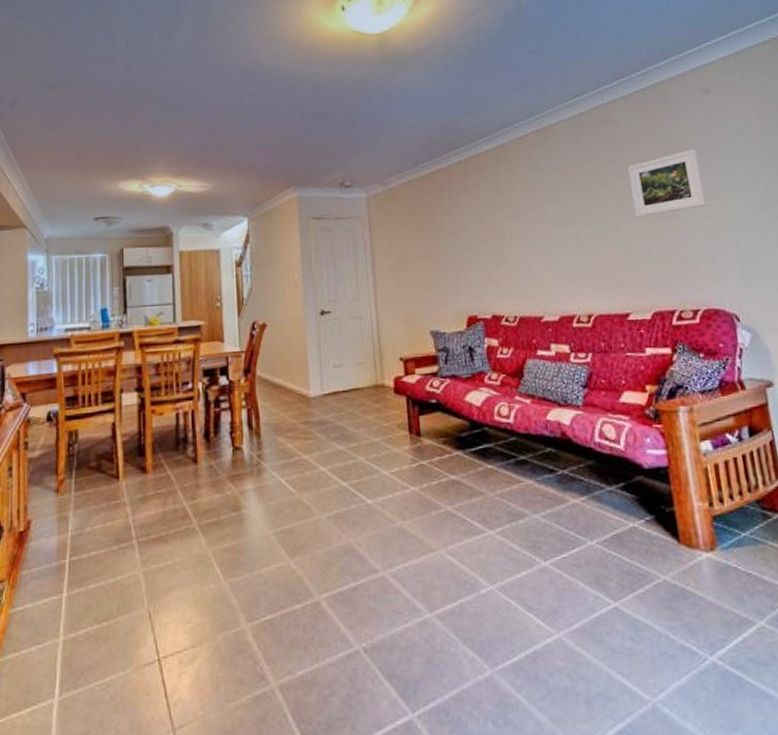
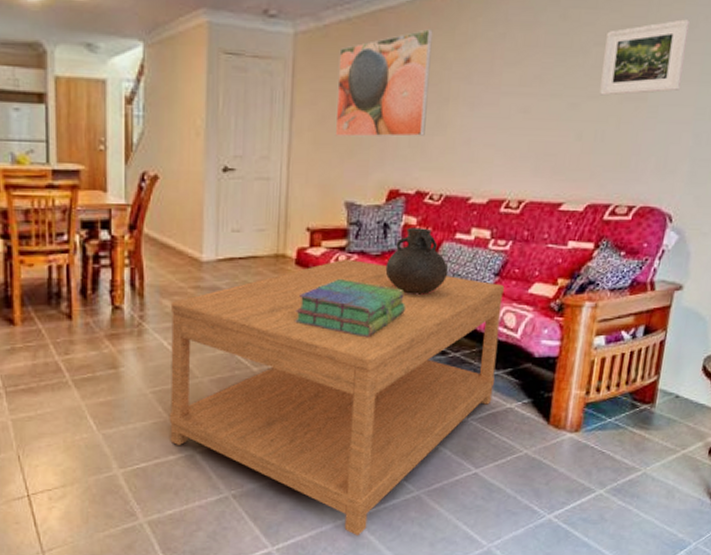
coffee table: none [285,383,613,695] -> present [169,258,505,536]
stack of books: none [401,403,505,461] -> present [295,279,405,338]
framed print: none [405,181,490,275] -> present [334,29,433,137]
vase: none [477,348,538,413] -> present [385,227,448,295]

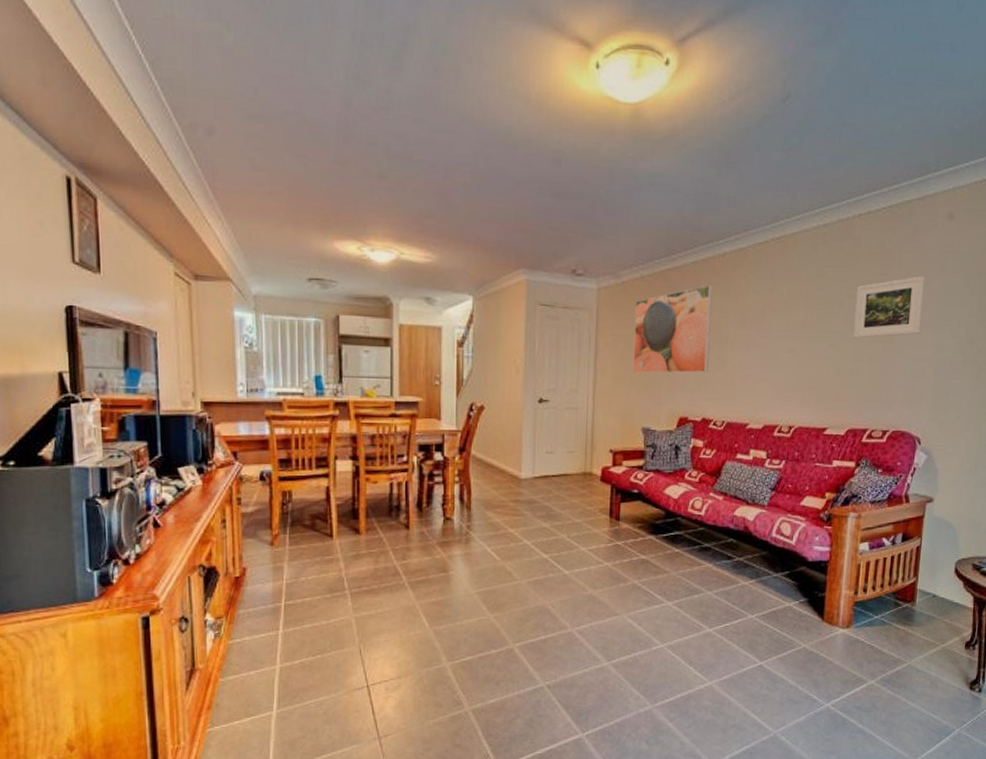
coffee table: present [169,258,505,536] -> none [491,476,781,723]
stack of books: present [295,279,405,338] -> none [601,494,695,545]
vase: present [385,227,448,295] -> none [677,449,731,507]

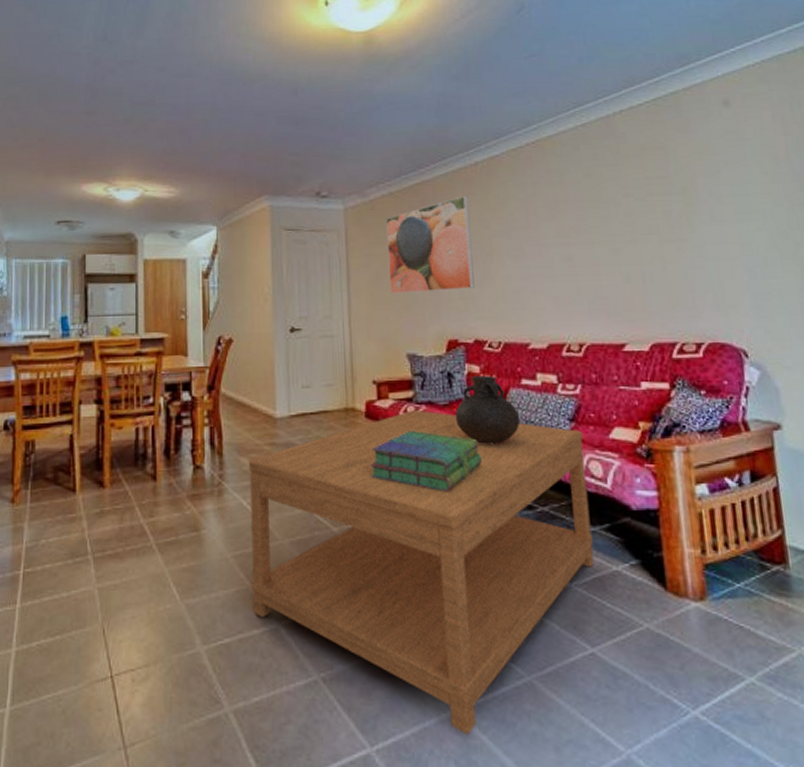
coffee table: none [491,476,781,723] -> present [248,409,594,735]
stack of books: none [601,494,695,545] -> present [370,431,482,492]
vase: none [677,449,731,507] -> present [455,375,520,444]
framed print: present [853,276,926,338] -> none [632,167,720,240]

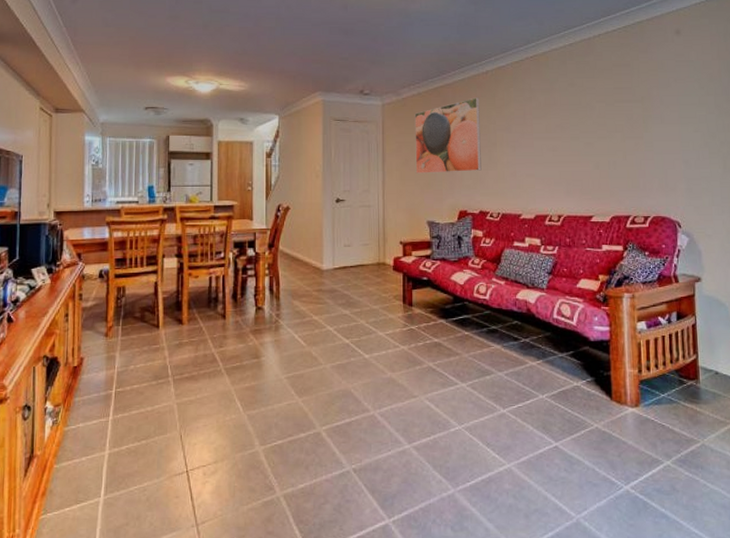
coffee table: present [248,409,594,735] -> none [300,264,561,508]
stack of books: present [370,431,482,492] -> none [396,281,481,328]
vase: present [455,375,520,444] -> none [462,239,511,291]

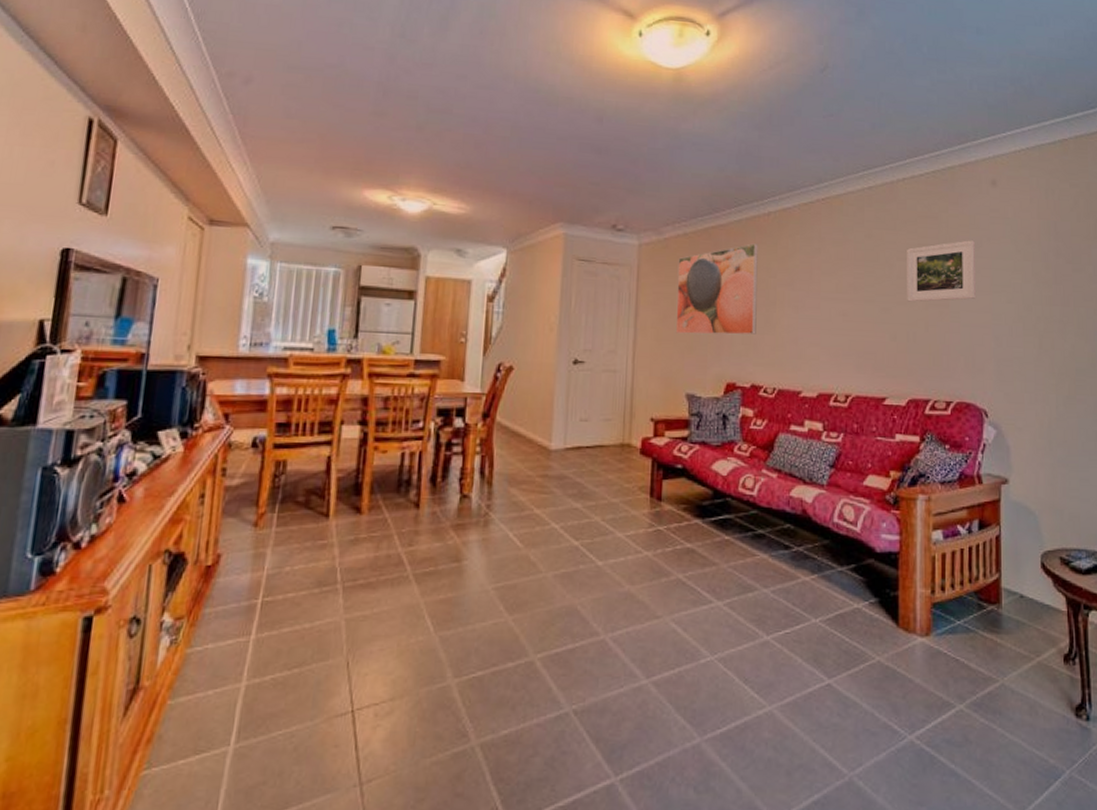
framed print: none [605,82,667,136] -> present [907,240,977,302]

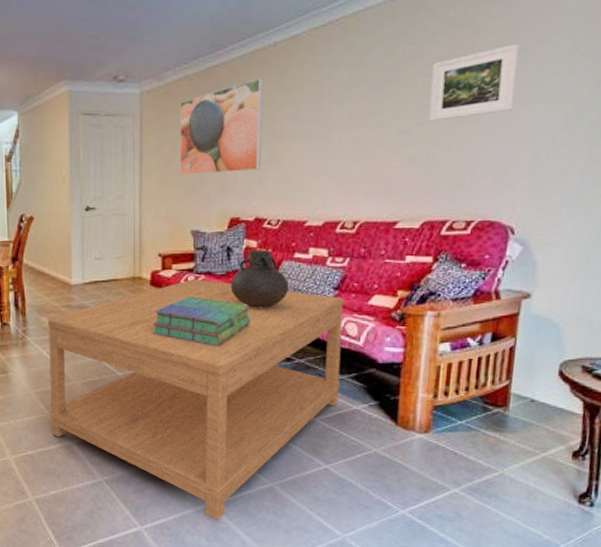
coffee table: none [510,448,841,763] -> present [47,278,345,521]
stack of books: none [640,469,747,531] -> present [152,297,250,347]
vase: none [726,419,785,486] -> present [230,250,288,308]

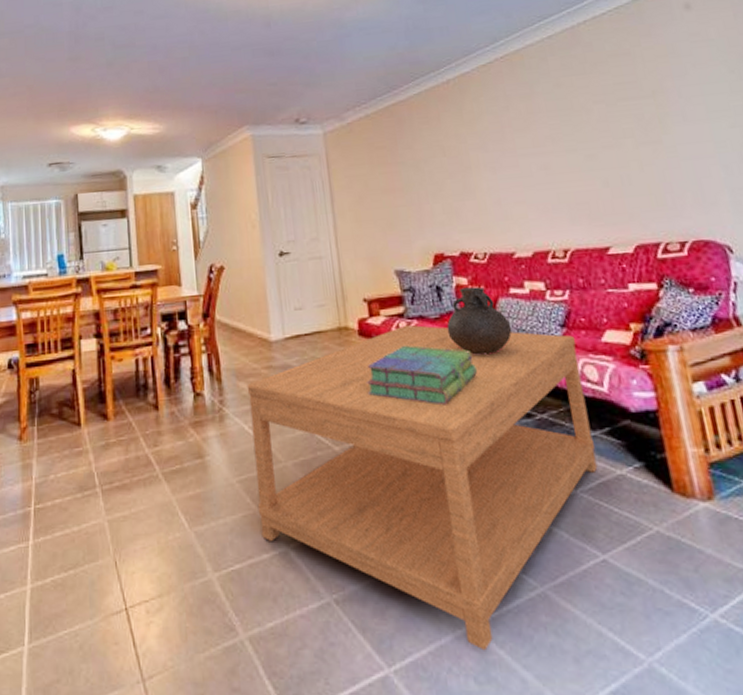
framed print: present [179,78,263,175] -> none [364,113,456,213]
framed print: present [429,44,521,122] -> none [602,69,693,145]

